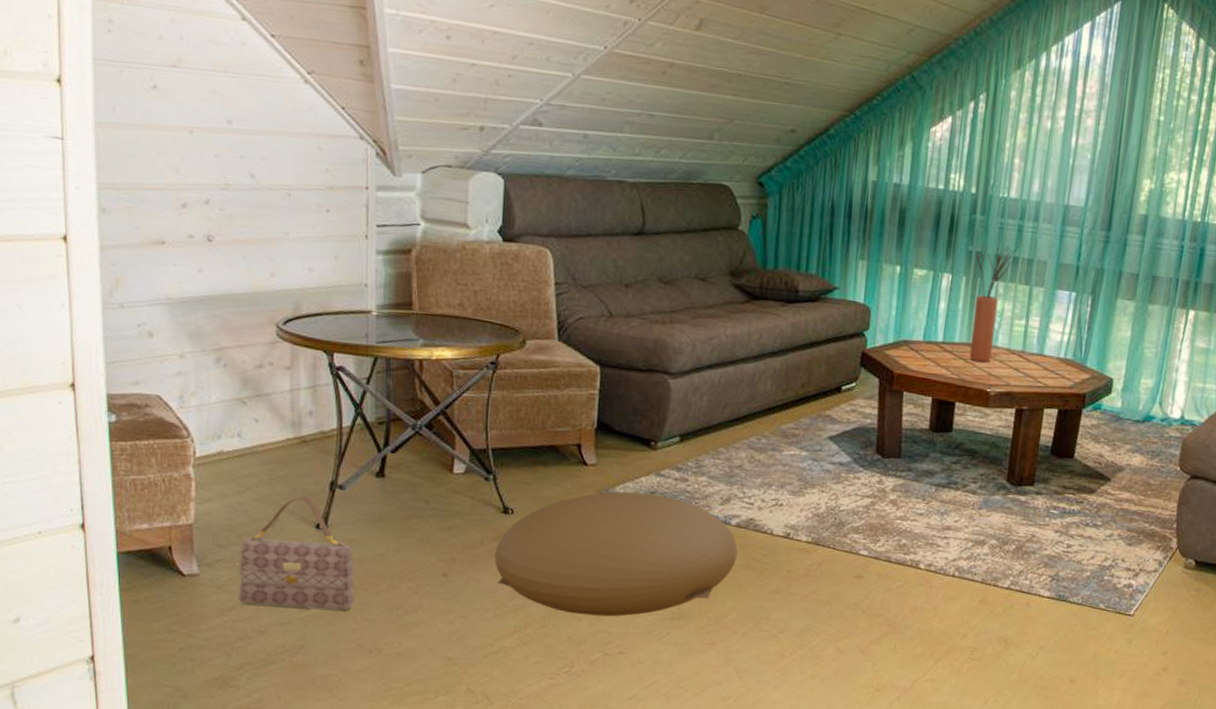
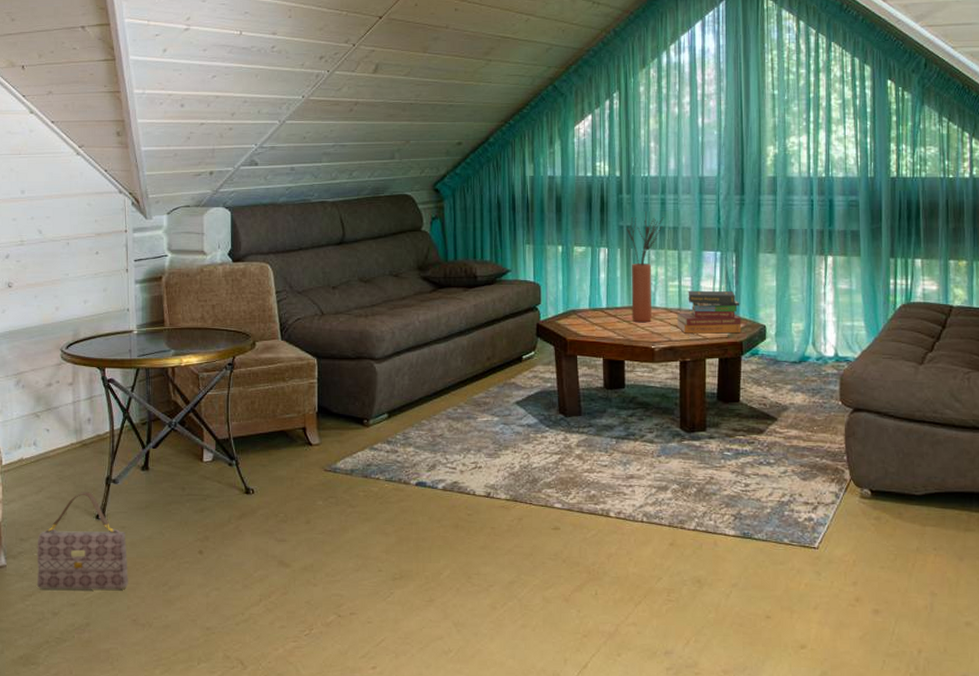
pouf: present [494,491,738,617] -> none [241,466,446,581]
books: none [1017,332,1089,385] -> present [676,290,742,334]

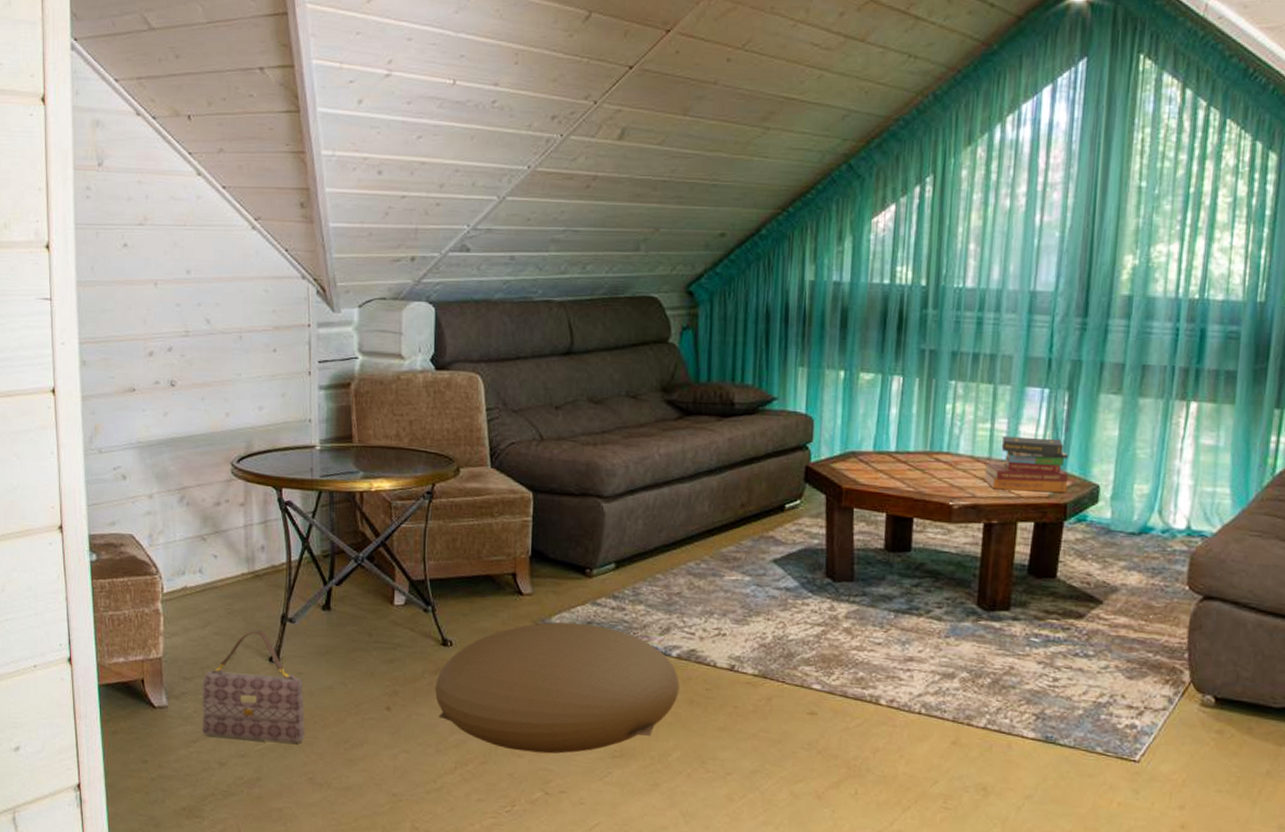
pouf: none [241,466,446,581] -> present [435,622,680,754]
vase: present [627,211,664,323] -> none [926,333,979,473]

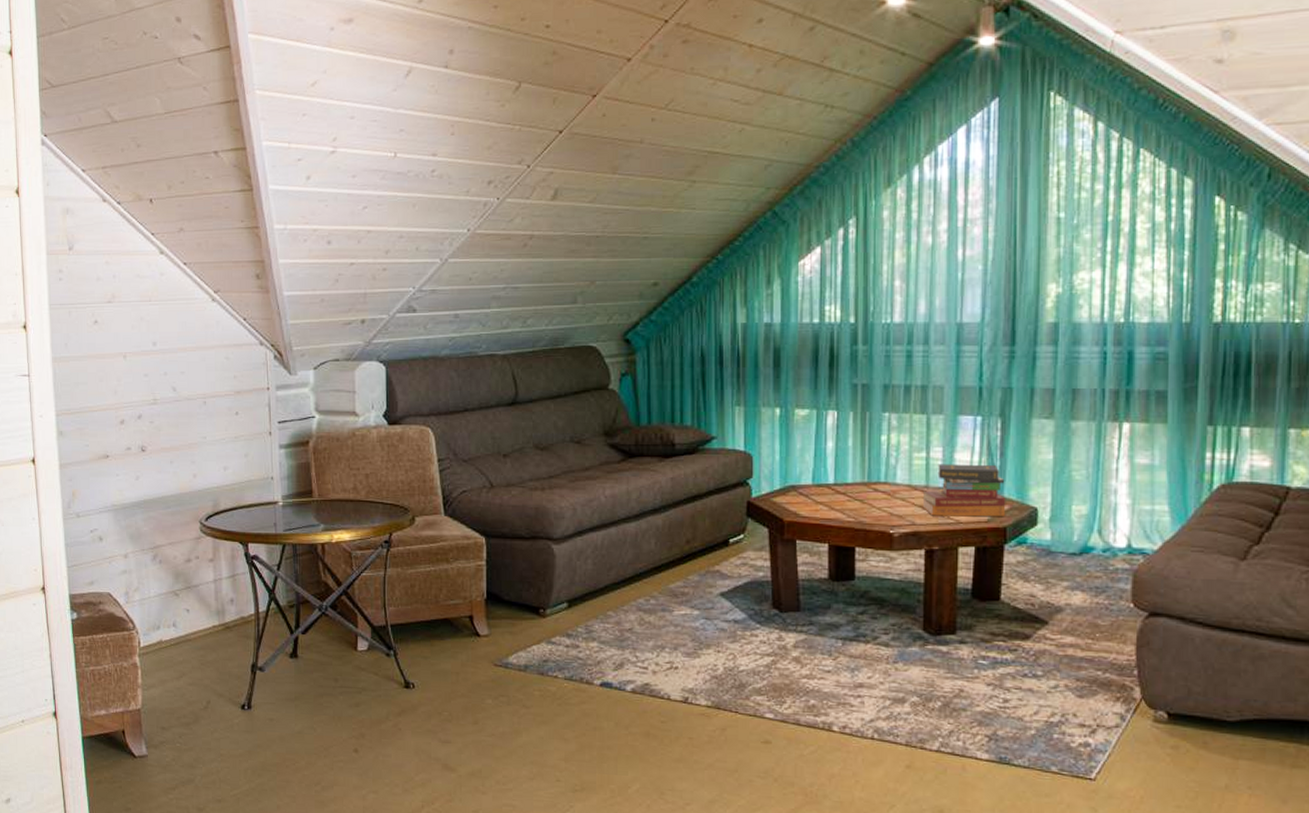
handbag: present [201,629,305,744] -> none [179,679,278,788]
pouf: present [435,622,680,754] -> none [400,661,635,790]

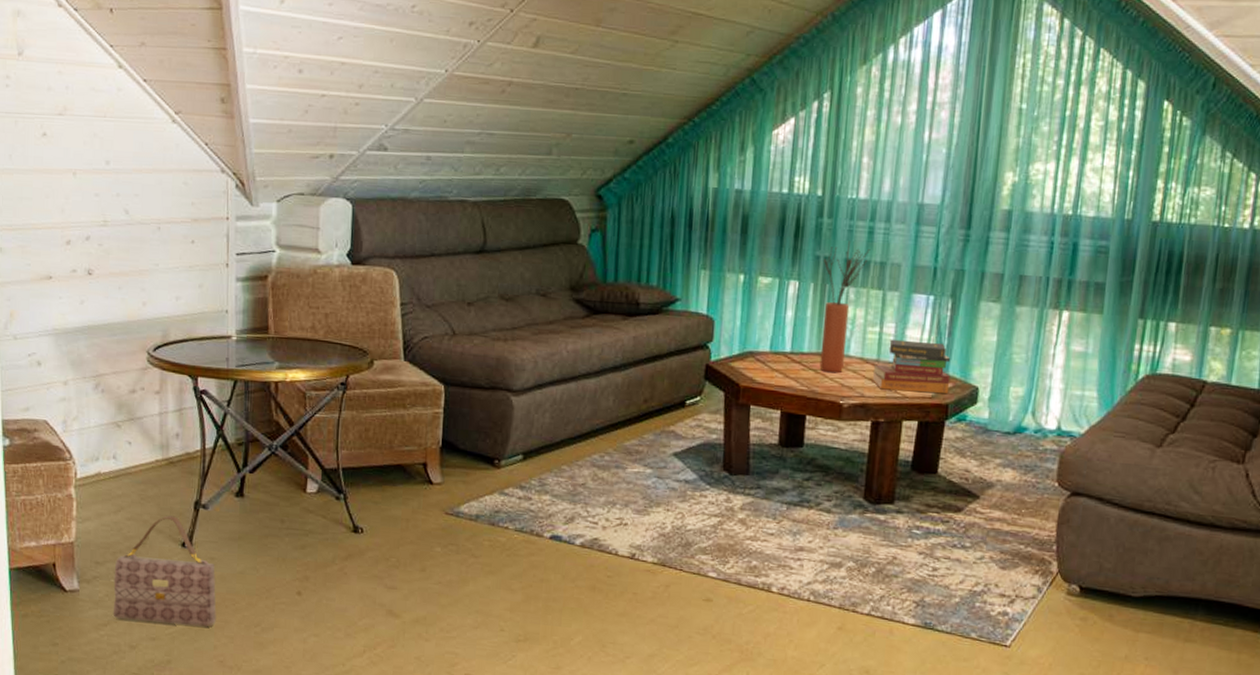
handbag: none [179,679,278,788] -> present [112,515,217,627]
vase: none [862,366,910,502] -> present [819,241,871,373]

